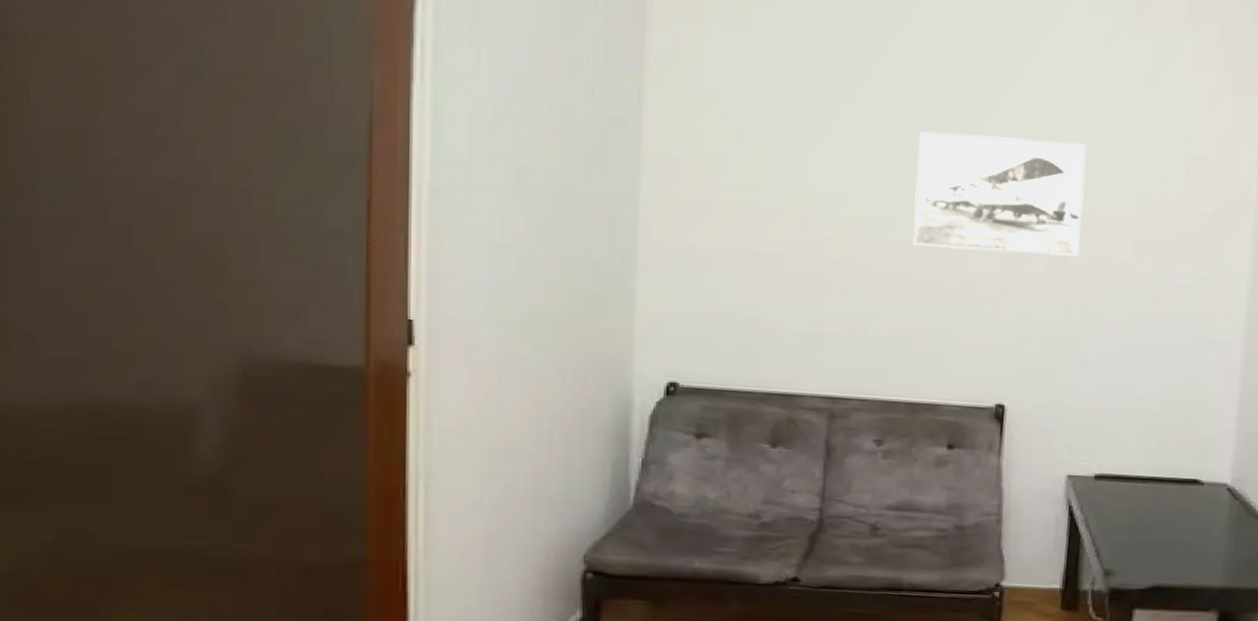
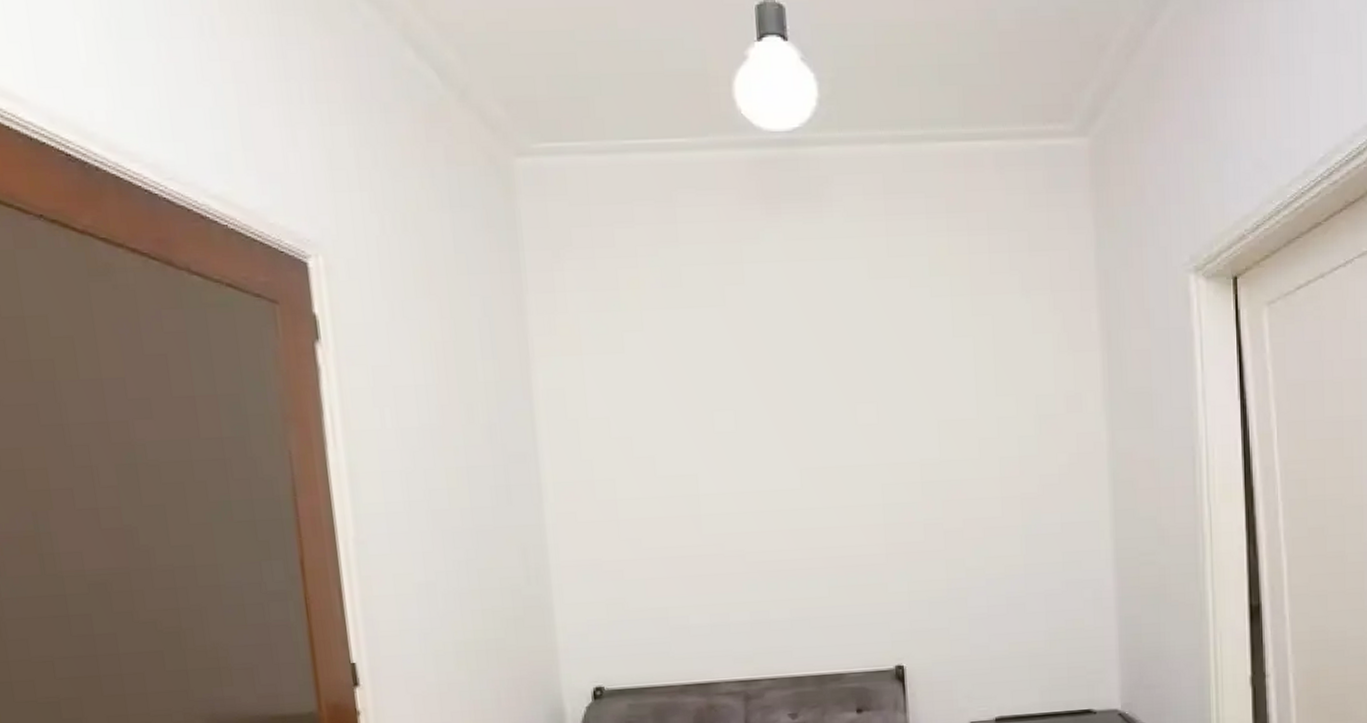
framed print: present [912,131,1086,257] -> none [791,416,953,531]

